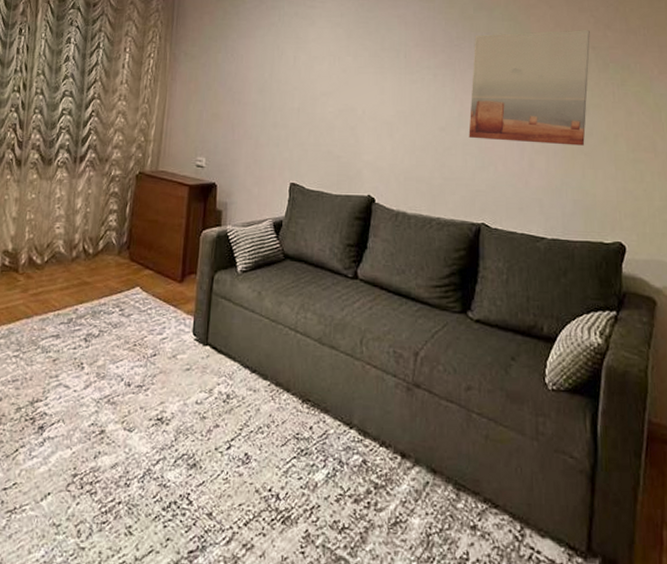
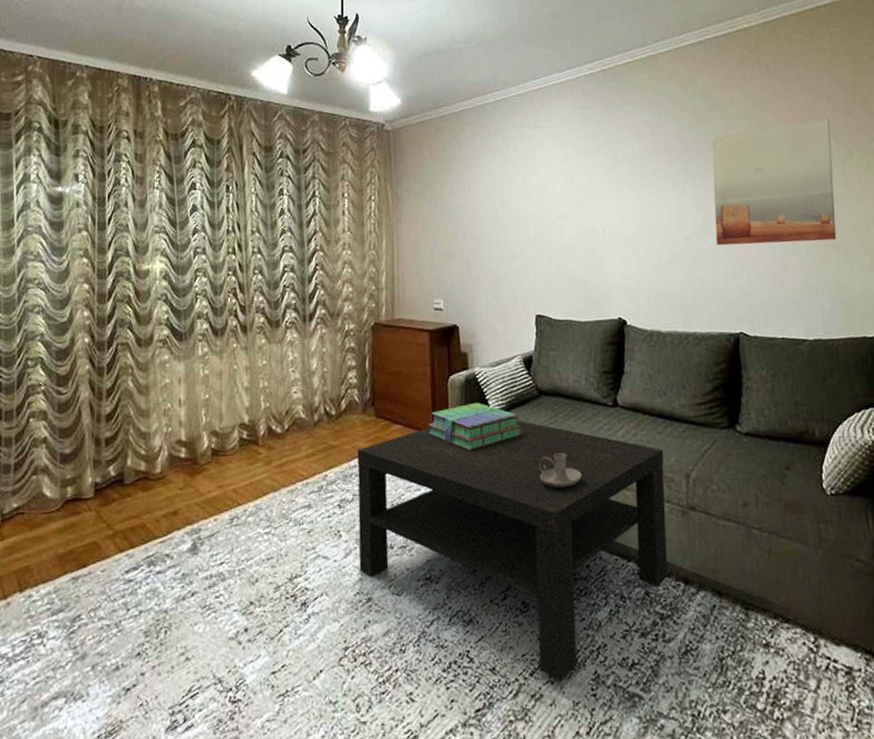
coffee table: none [96,275,396,536] -> present [357,420,668,682]
stack of books: none [176,258,265,303] -> present [428,402,522,451]
candle holder: none [275,315,316,350] -> present [538,452,582,489]

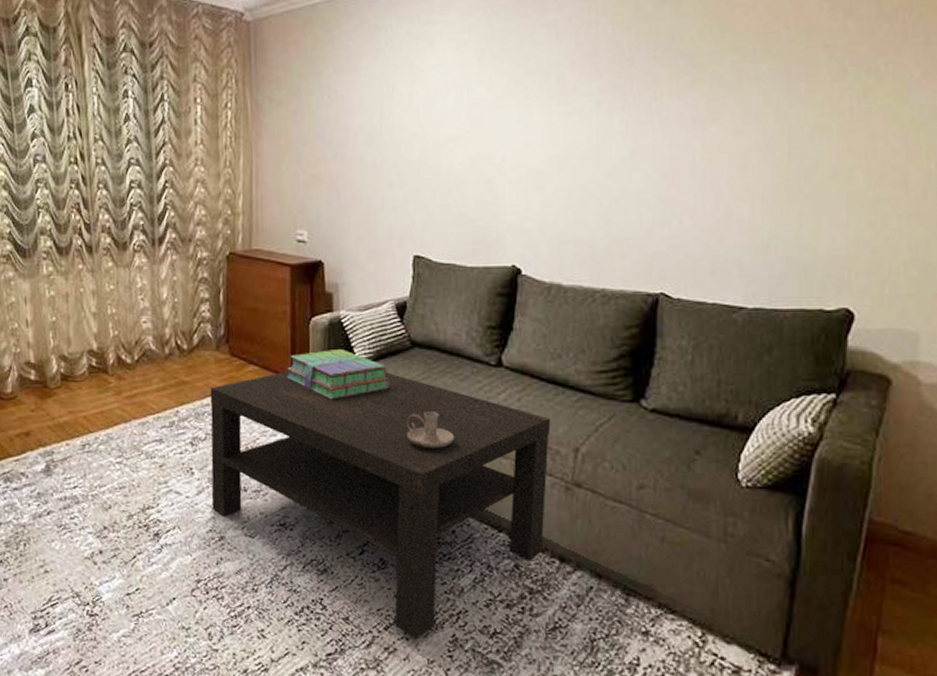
wall art: present [711,118,837,246] -> none [644,21,822,186]

